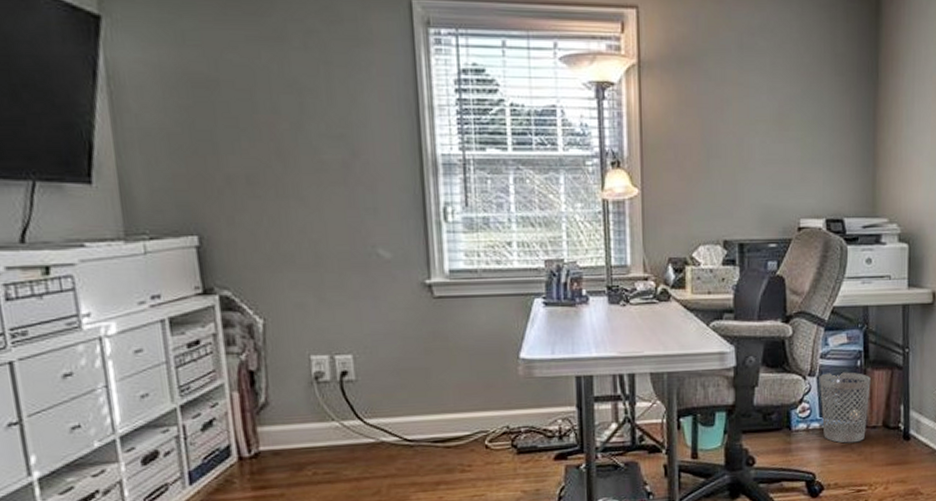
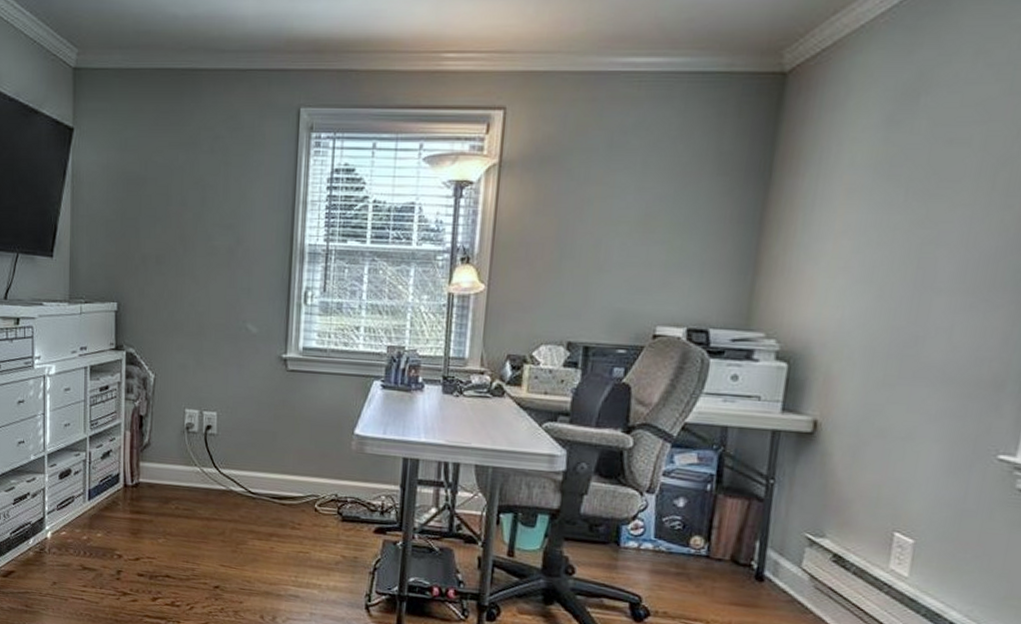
wastebasket: present [819,372,871,443] -> none [656,492,722,573]

